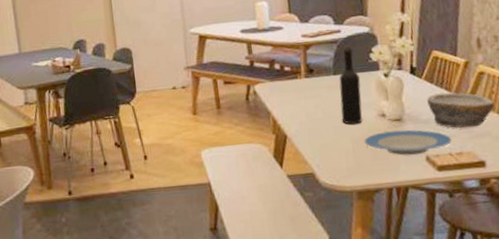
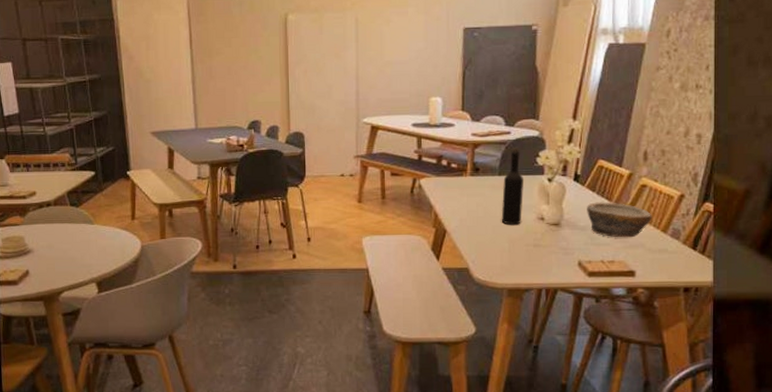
plate: present [364,130,453,156] -> none [520,234,606,259]

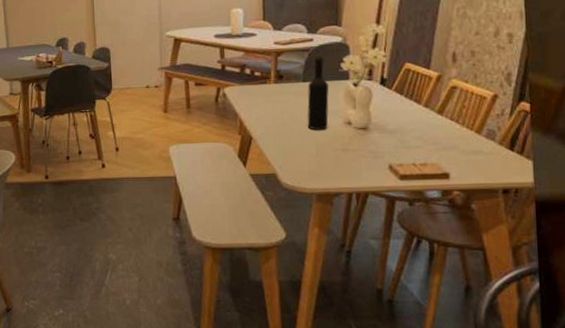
bowl: present [587,202,652,238] -> none [395,104,465,140]

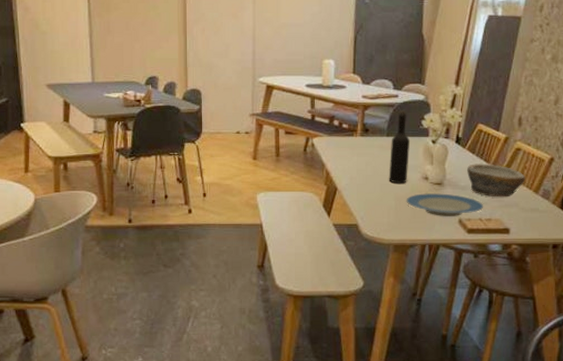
plate: none [328,138,418,163] -> present [406,193,484,216]
bowl: none [395,104,465,140] -> present [467,163,526,198]

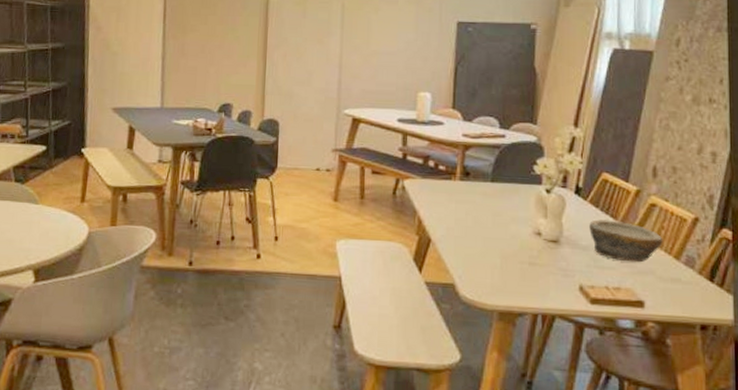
wine bottle: present [388,110,410,184] -> none [493,153,519,239]
plate: present [406,193,484,216] -> none [514,251,611,282]

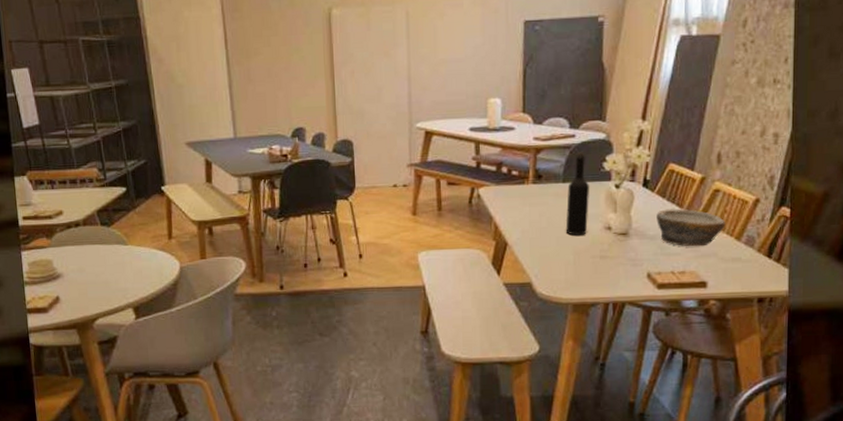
wine bottle: none [493,153,519,239] -> present [565,152,589,236]

